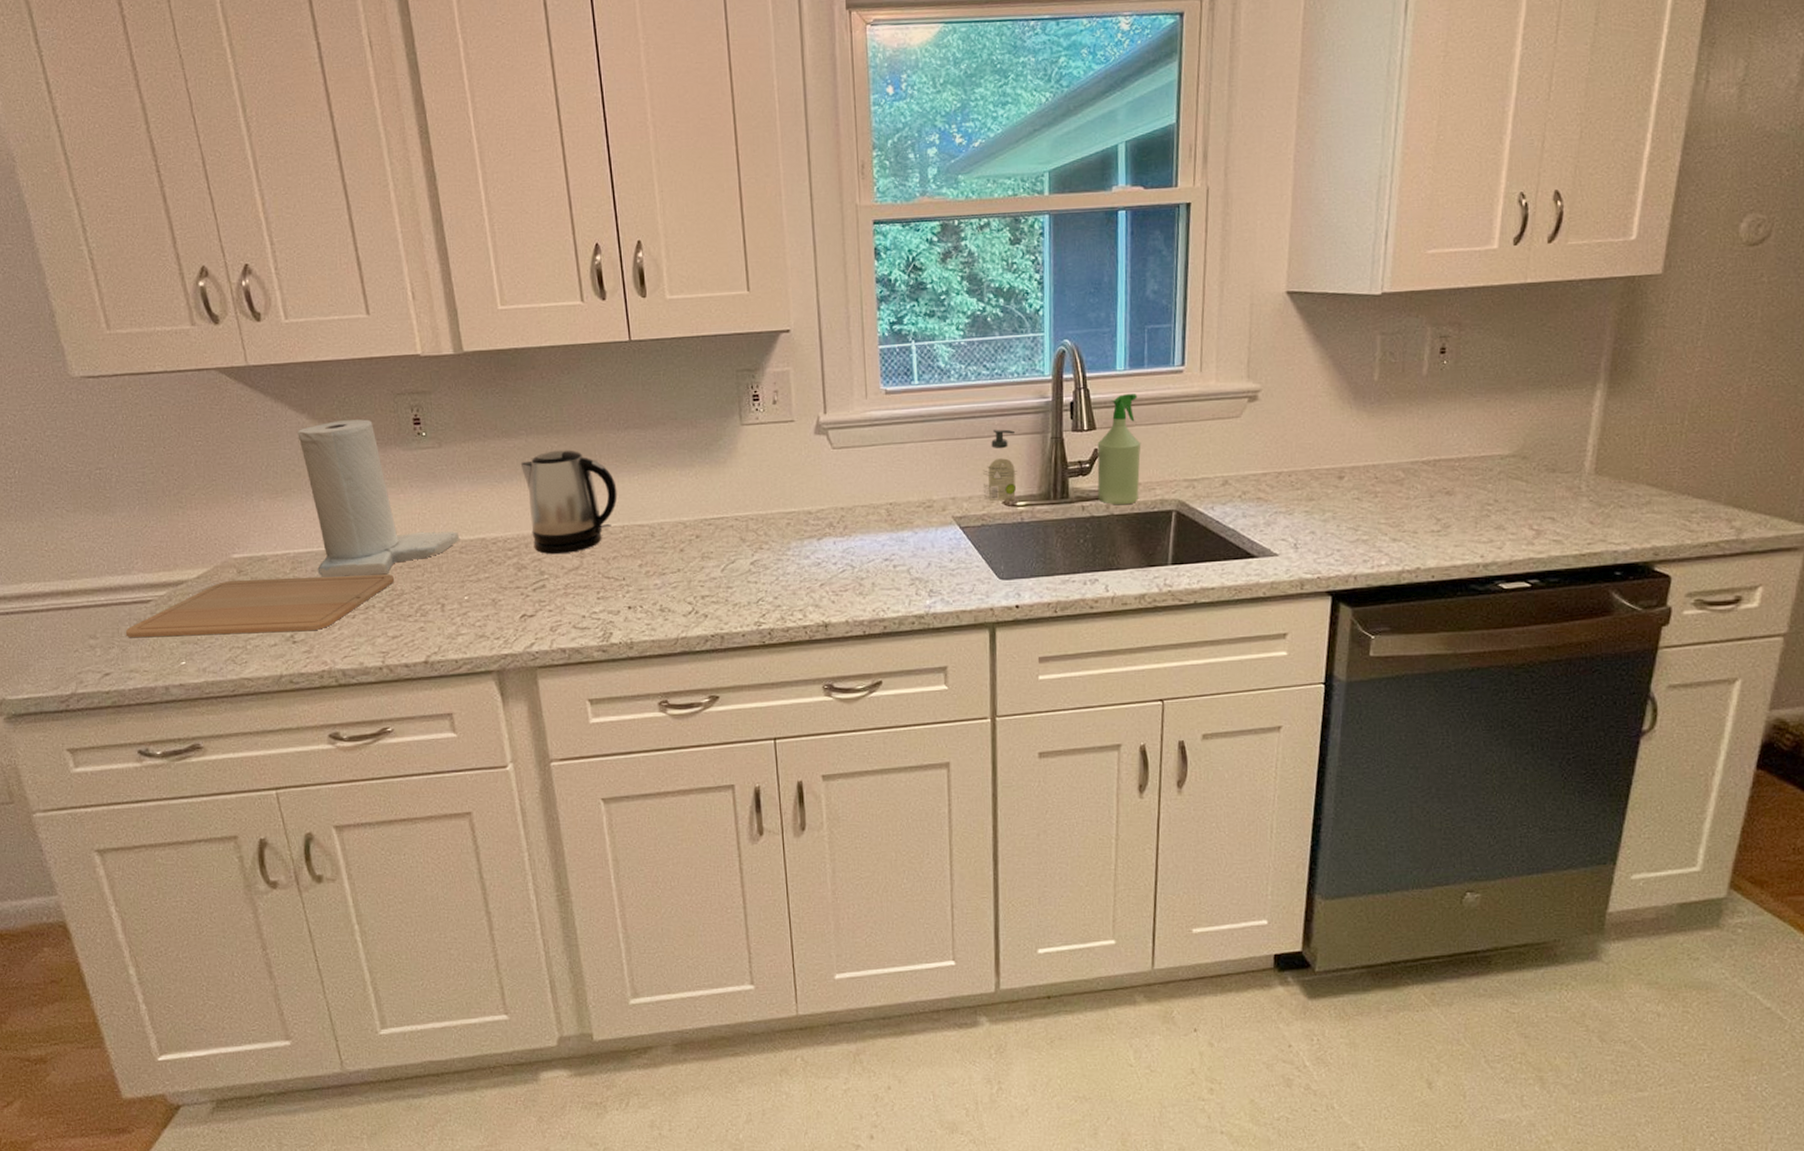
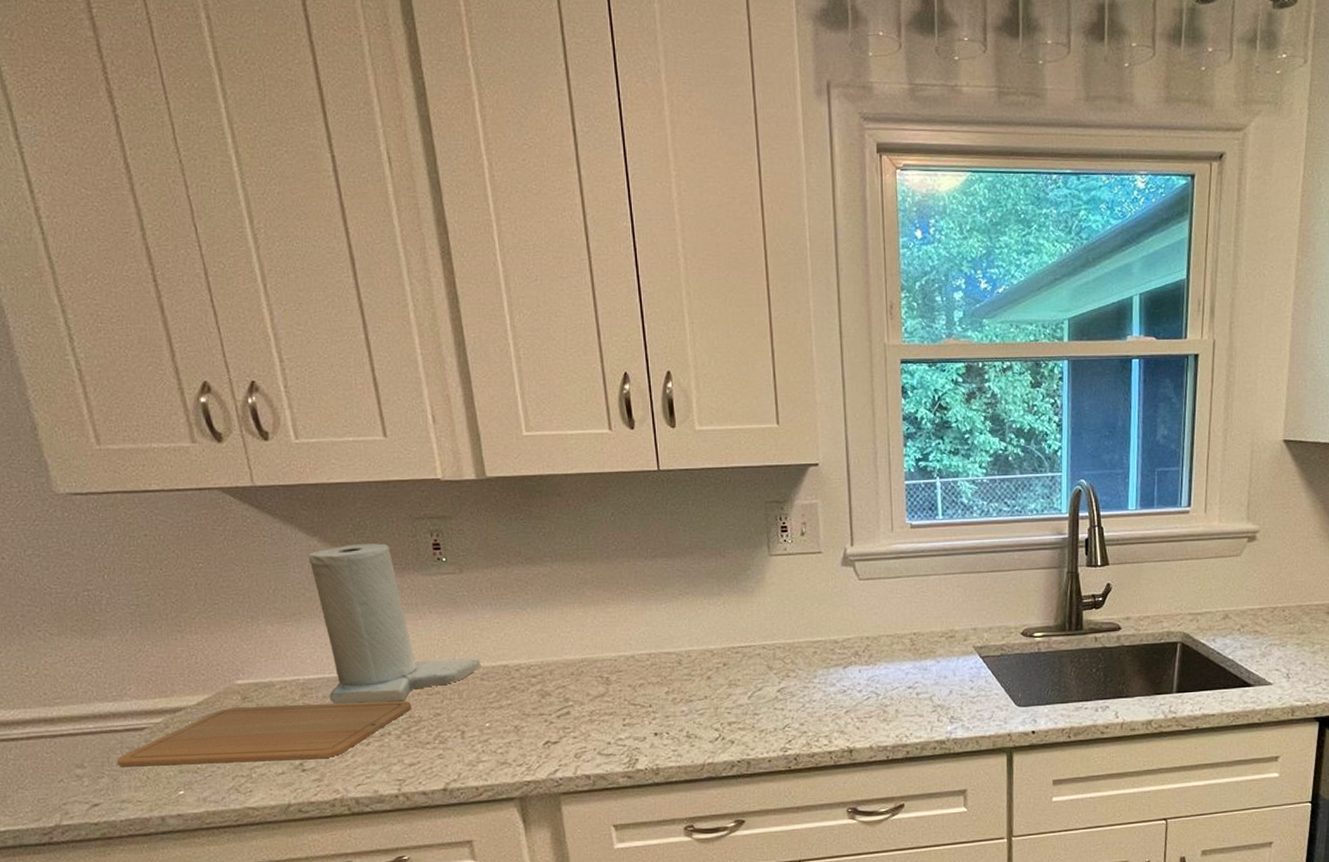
kettle: present [520,450,618,555] -> none [545,577,645,682]
soap dispenser: present [982,429,1018,502] -> none [1002,564,1035,633]
spray bottle: present [1097,393,1141,505] -> none [1109,531,1150,637]

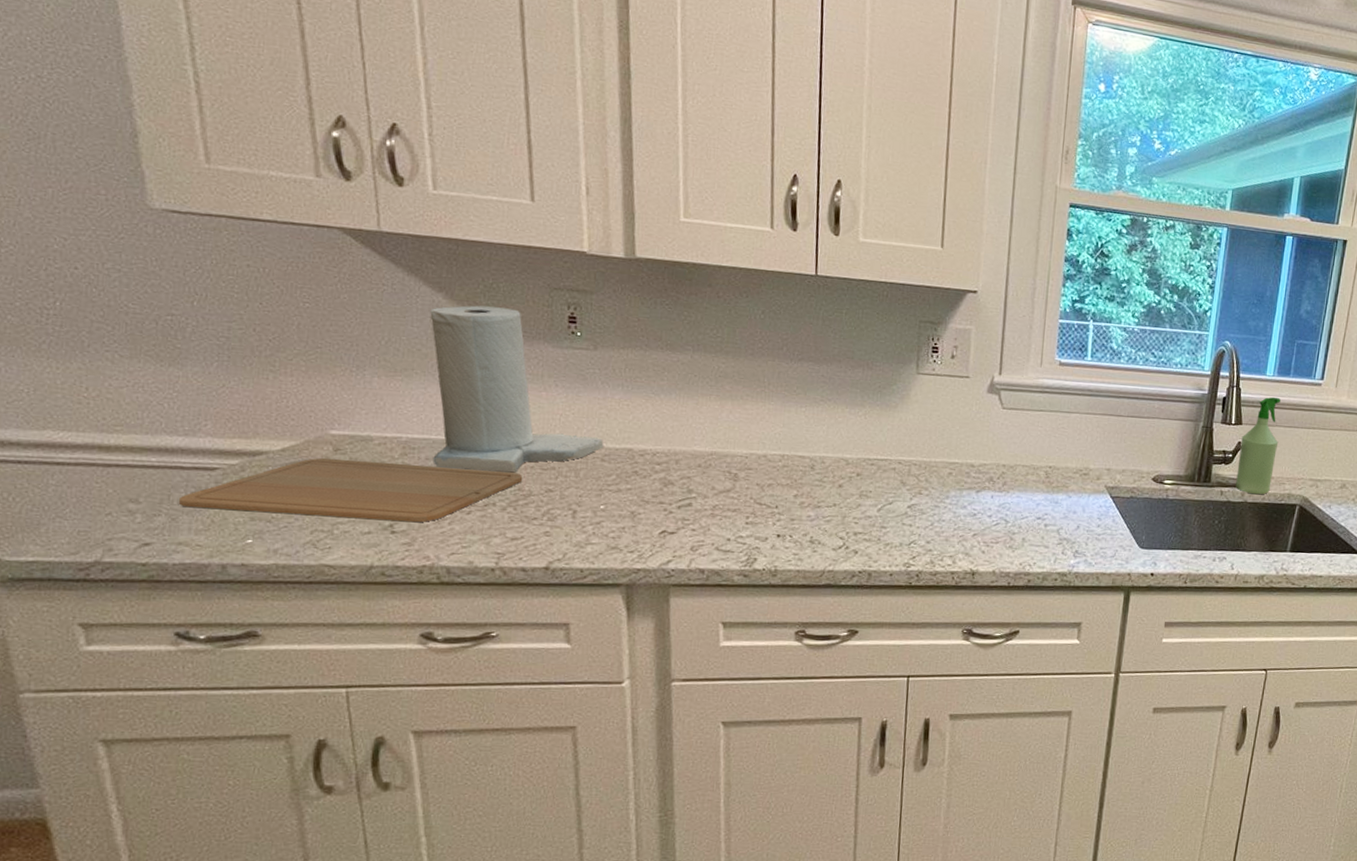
spray bottle: none [1109,531,1150,637] -> present [1235,396,1281,495]

